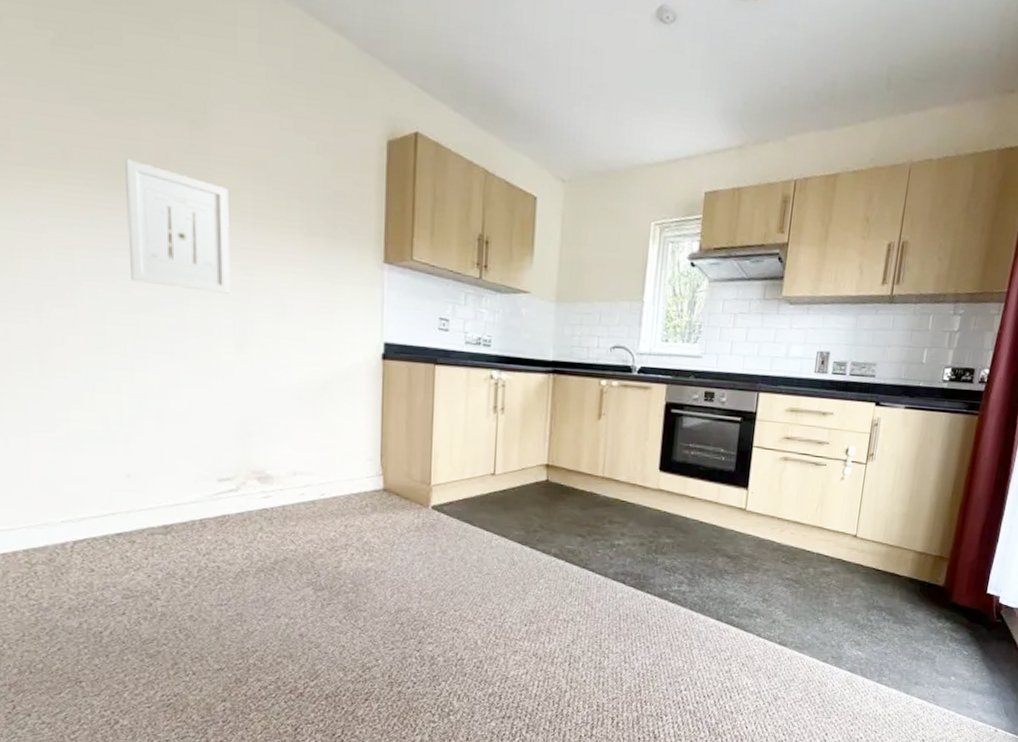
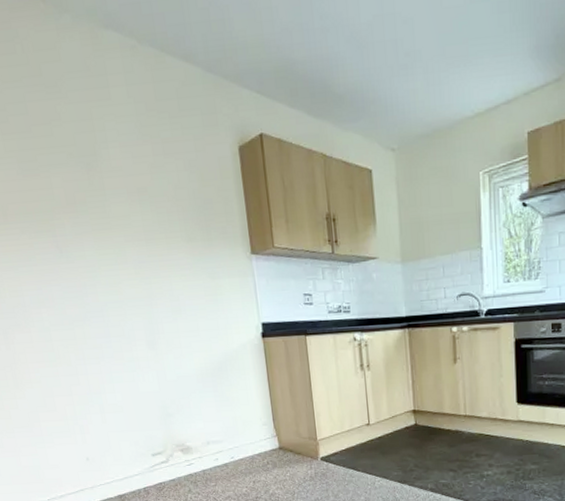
wall art: present [125,159,230,294] -> none [45,205,137,304]

